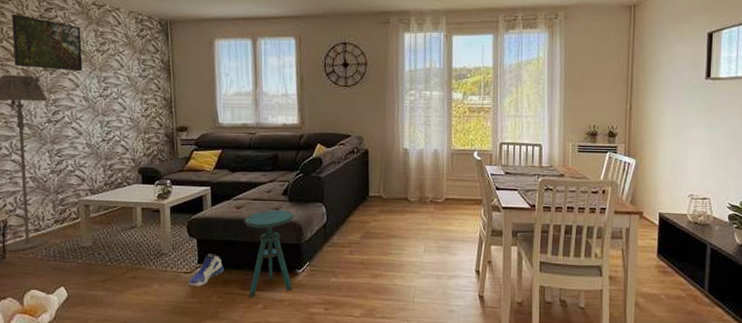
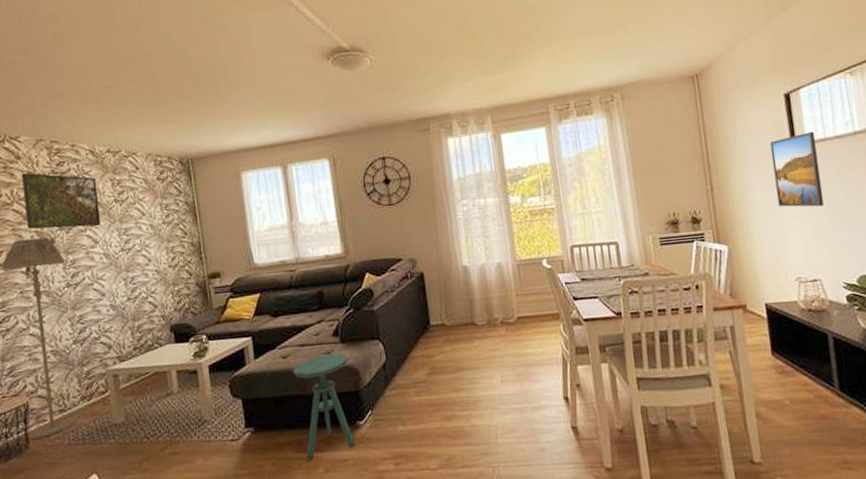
sneaker: present [188,253,224,287] -> none [236,414,275,455]
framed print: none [685,69,728,136] -> present [769,131,824,207]

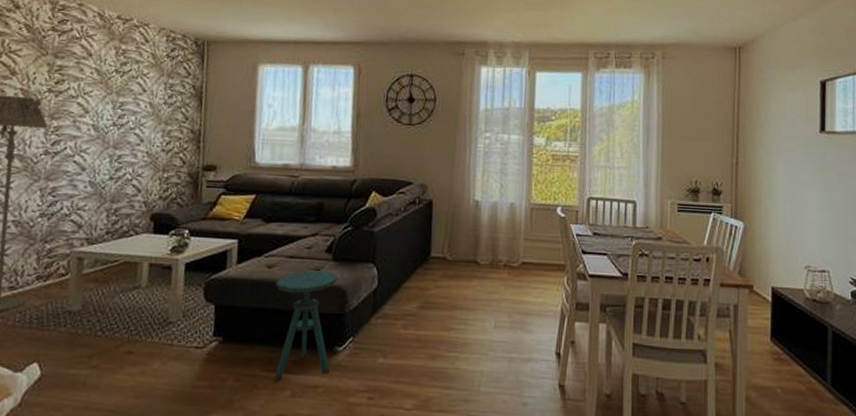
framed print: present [21,172,101,229] -> none [12,24,100,95]
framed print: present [769,131,824,207] -> none [798,122,844,198]

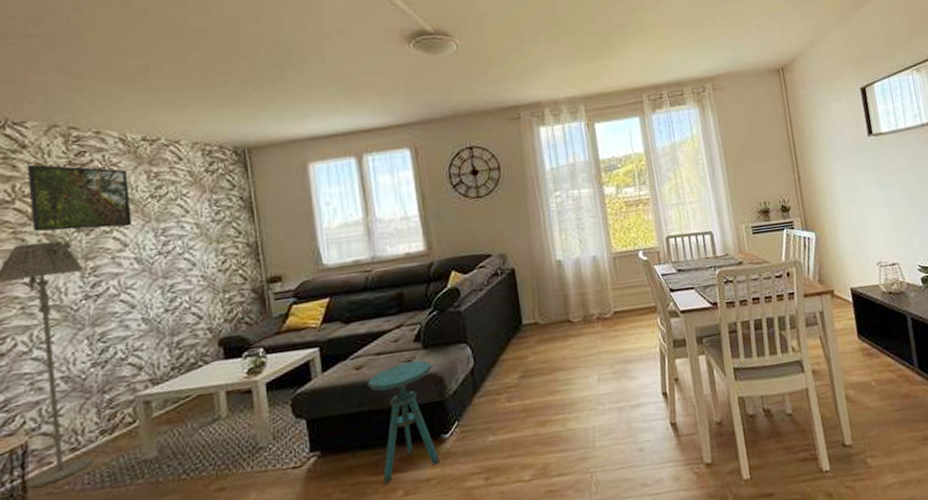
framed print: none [12,24,100,95] -> present [27,164,132,232]

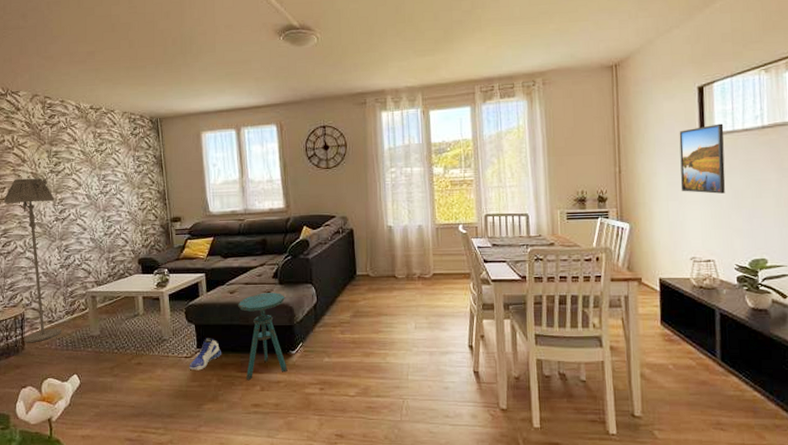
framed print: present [27,164,132,232] -> none [20,122,84,172]
sneaker: none [299,434,346,484] -> present [189,338,221,371]
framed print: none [849,123,899,195] -> present [679,123,726,194]

